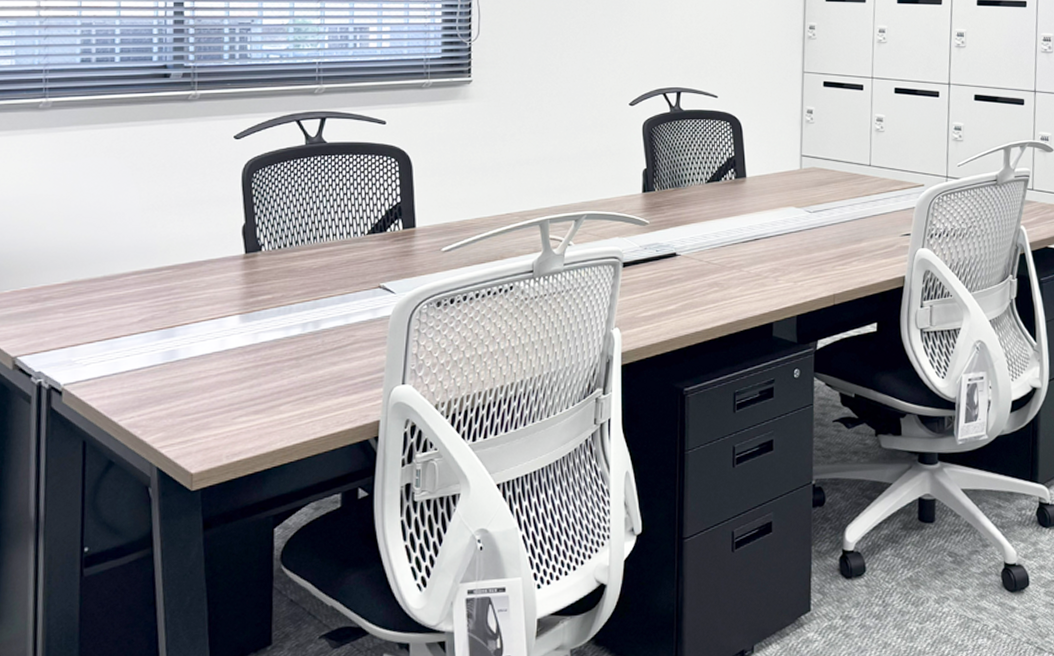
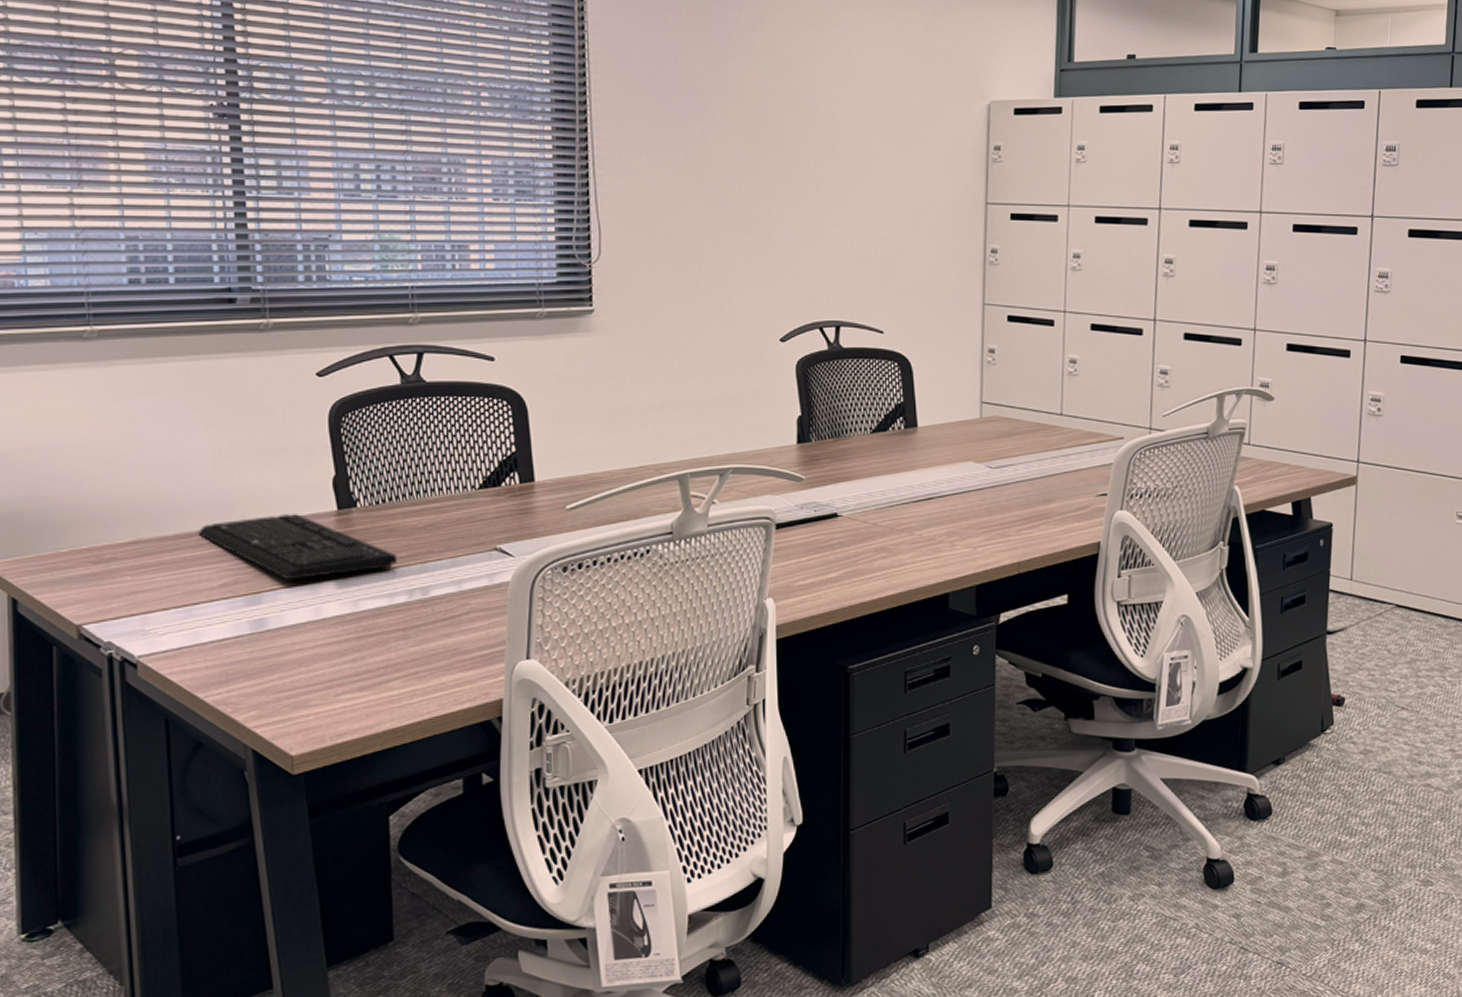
keyboard: none [124,256,294,316] -> present [198,513,397,581]

